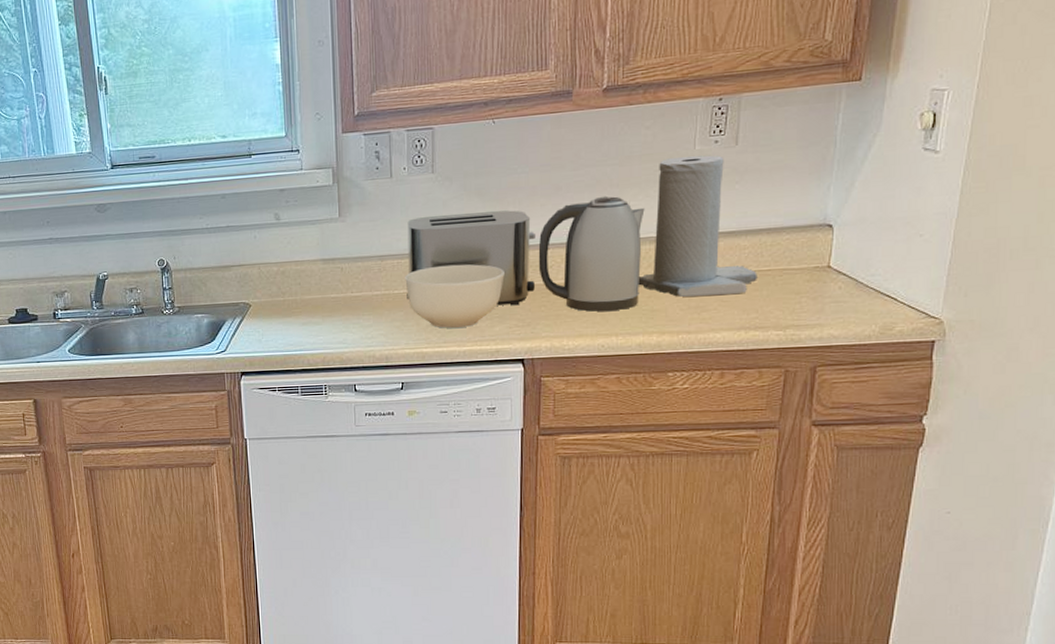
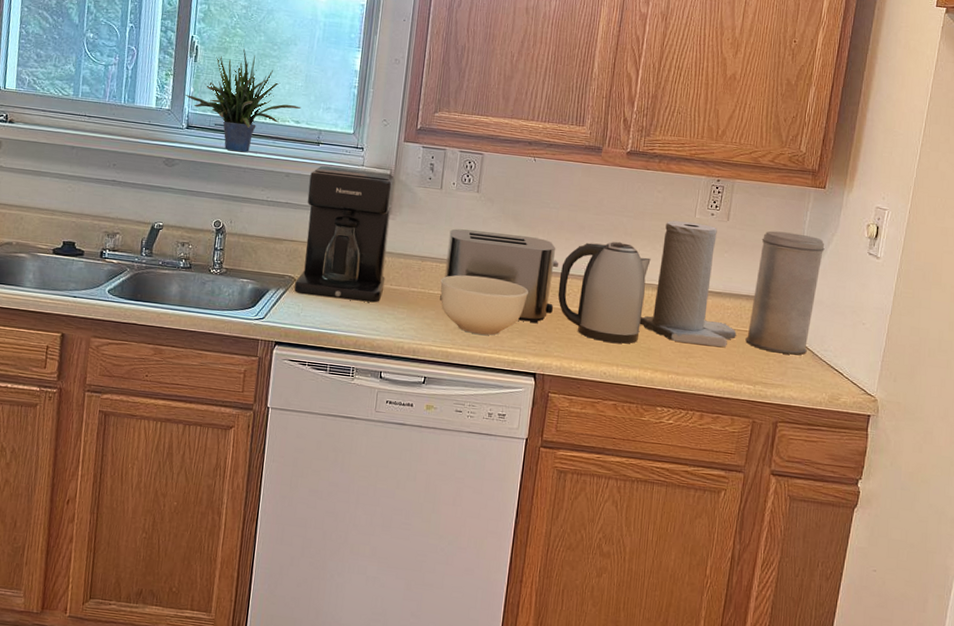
potted plant: none [103,68,225,183] -> present [185,48,302,152]
coffee maker: none [247,172,345,320] -> present [294,165,395,303]
canister: none [769,142,865,289] -> present [745,230,825,355]

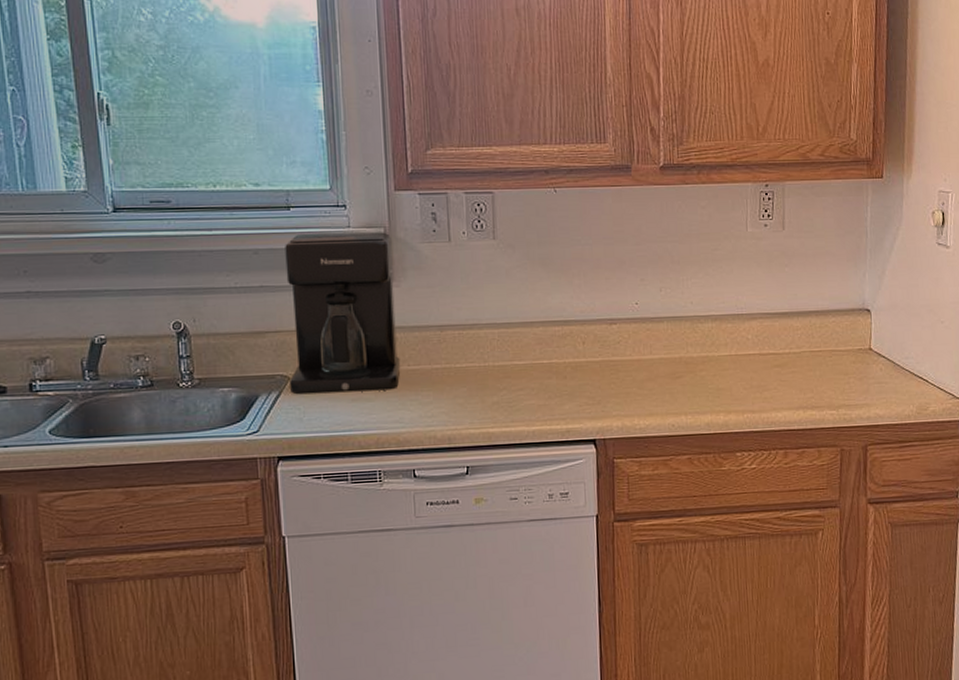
potted plant: present [185,48,302,152] -> none [104,100,259,232]
toaster: present [440,228,559,324] -> none [468,282,603,383]
bowl: present [440,275,528,336] -> none [467,337,572,406]
kettle: present [557,241,651,344] -> none [605,272,705,390]
paper towel: present [639,220,736,347] -> none [703,237,810,376]
canister: present [745,230,825,355] -> none [821,233,891,370]

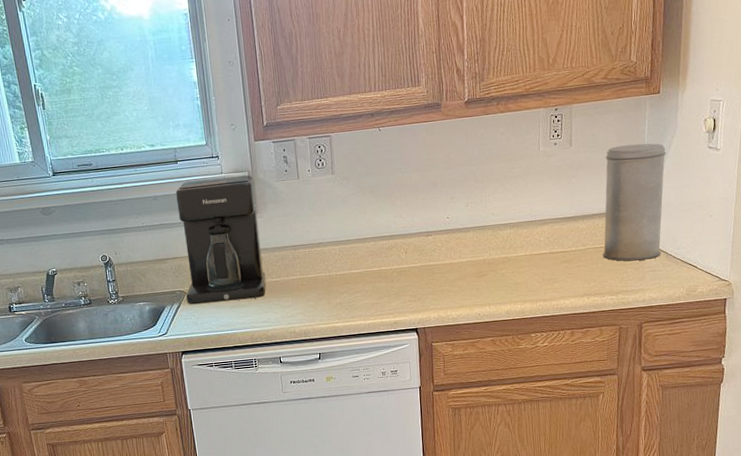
canister: none [821,233,891,370] -> present [603,143,666,262]

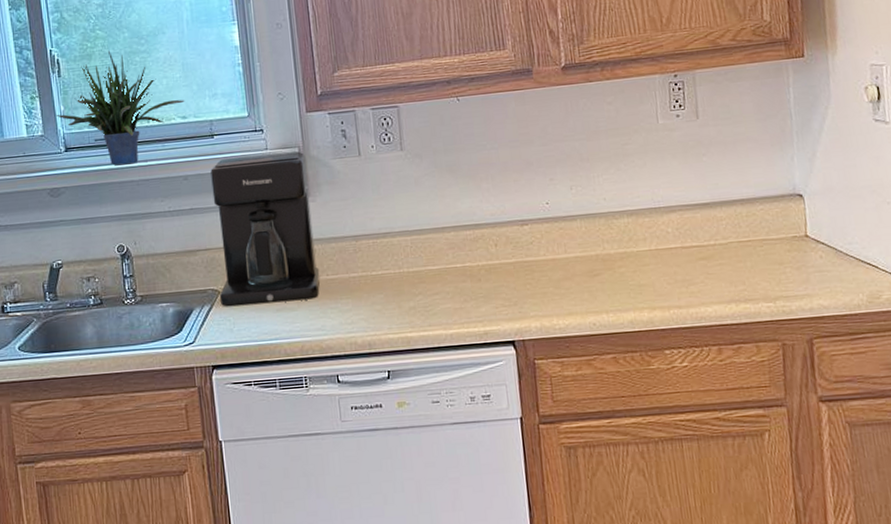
potted plant: none [44,85,153,187] -> present [57,50,185,165]
canister: present [603,143,666,262] -> none [742,115,828,259]

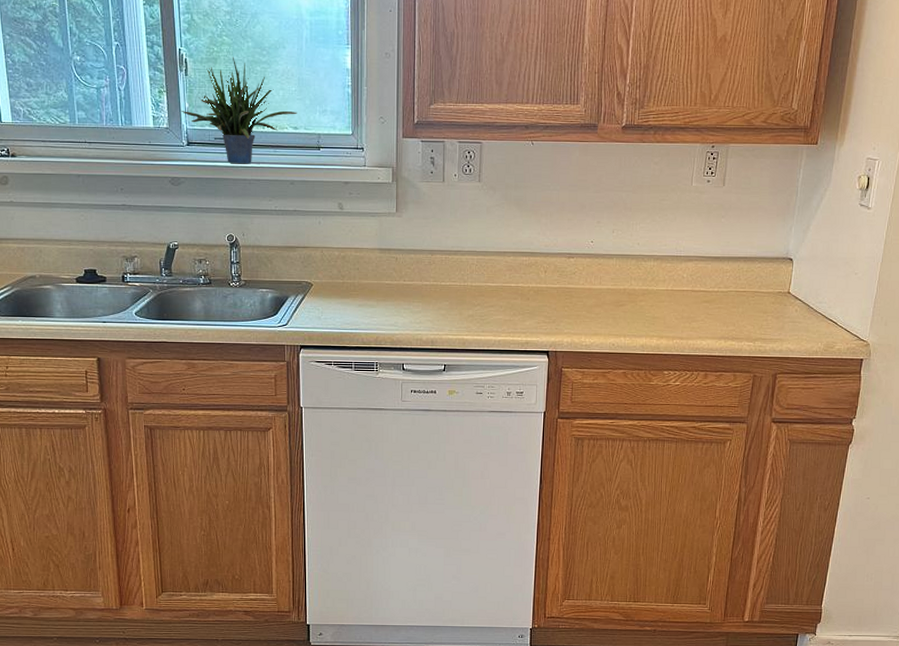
coffee maker: present [210,151,321,307] -> none [313,169,398,299]

